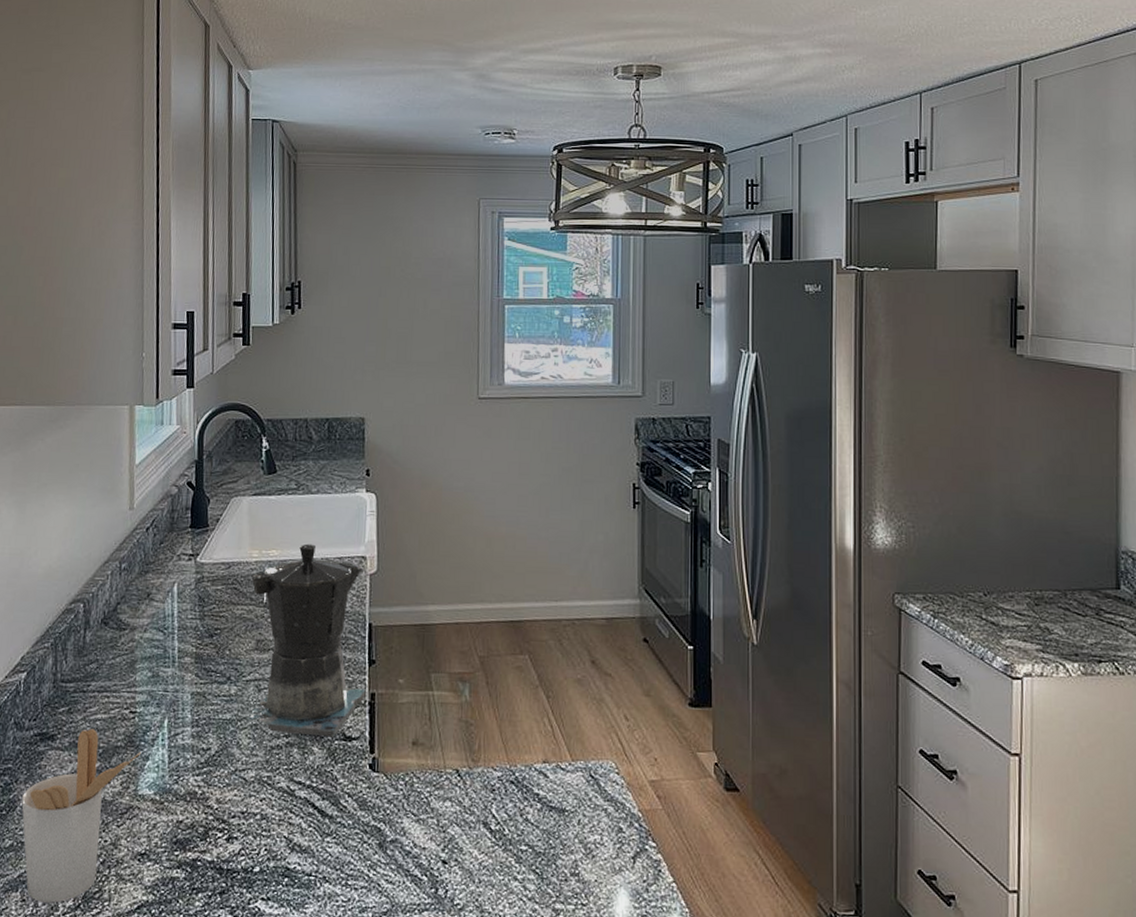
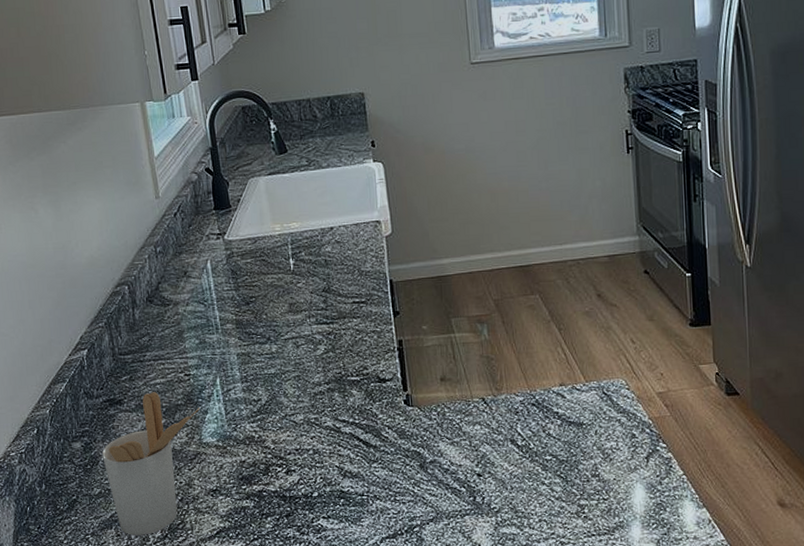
coffee maker: present [246,543,366,738] -> none [277,214,394,381]

